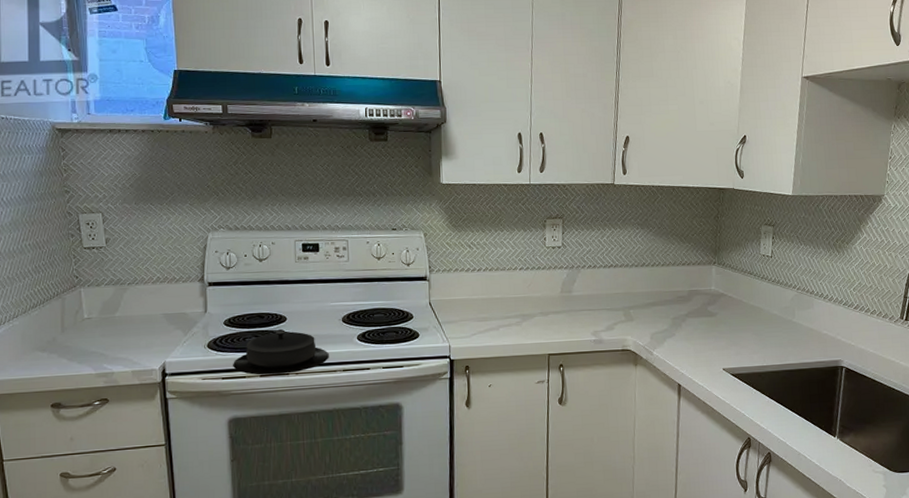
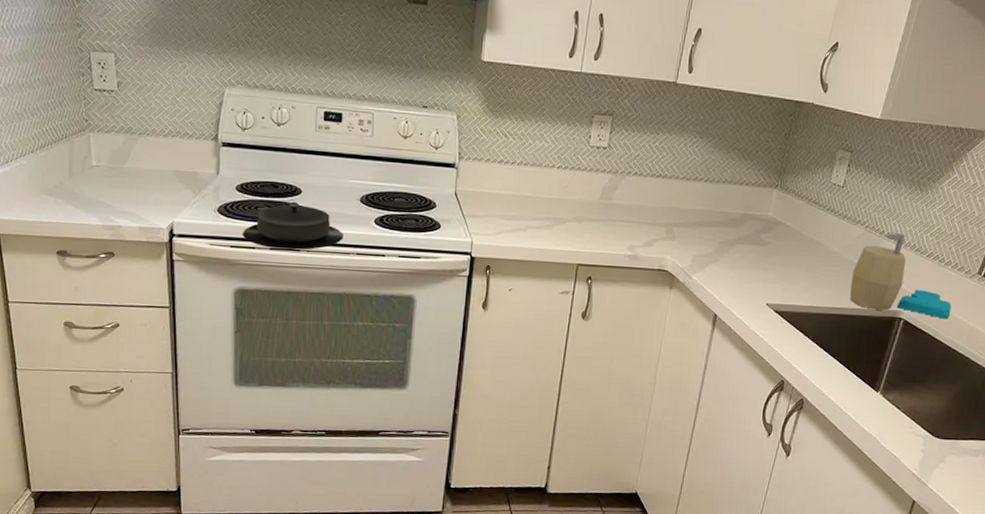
soap dispenser: none [793,291,838,362] -> present [850,233,906,311]
sponge: none [837,338,884,362] -> present [896,289,952,319]

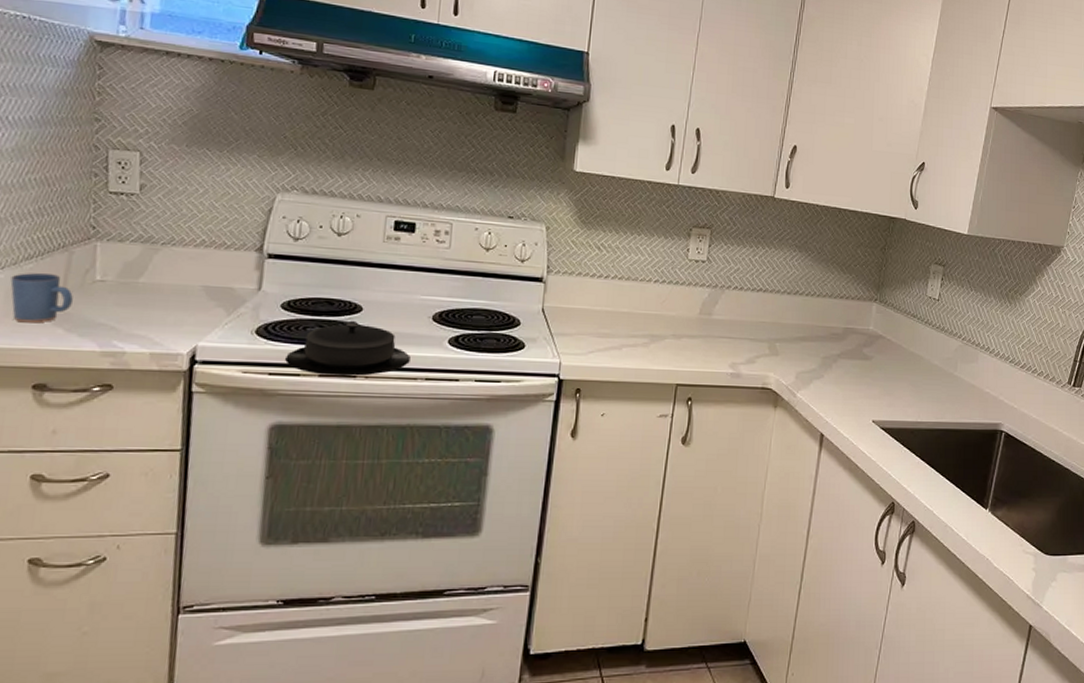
mug: none [31,159,77,201] -> present [10,273,73,323]
soap dispenser: present [850,233,906,311] -> none [953,345,1001,423]
sponge: present [896,289,952,319] -> none [997,400,1047,430]

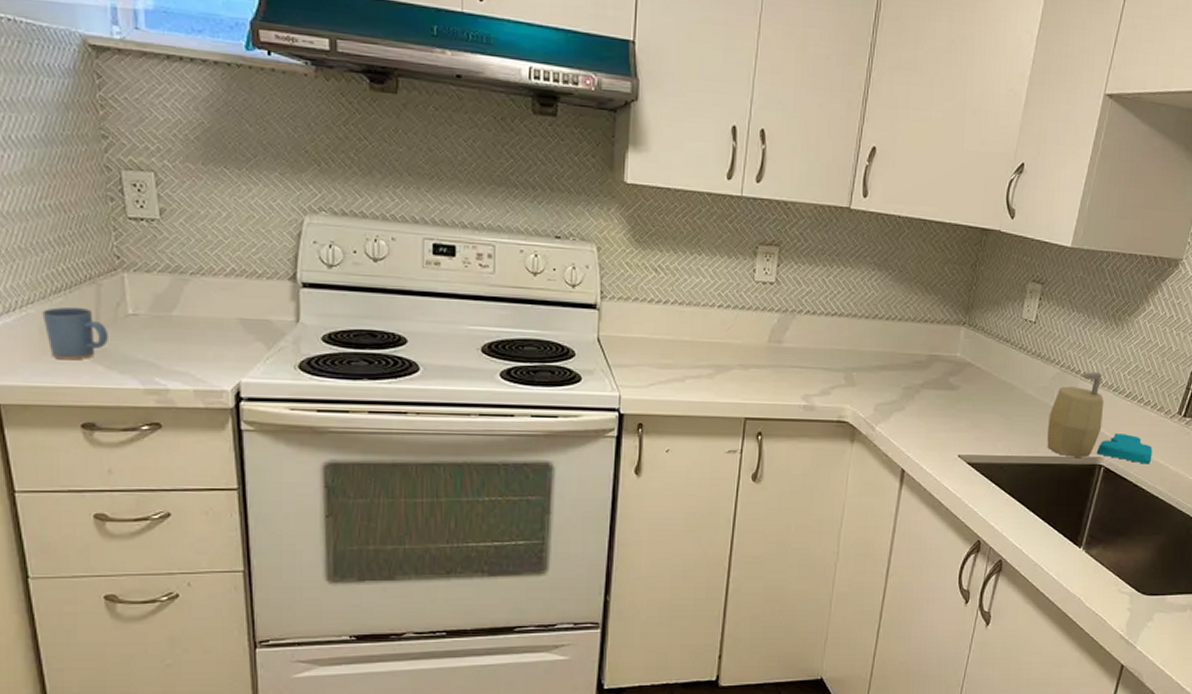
cooking pot: present [284,320,411,377] -> none [331,353,461,413]
soap dispenser: none [953,345,1001,423] -> present [1047,372,1104,457]
sponge: none [997,400,1047,430] -> present [1096,432,1153,464]

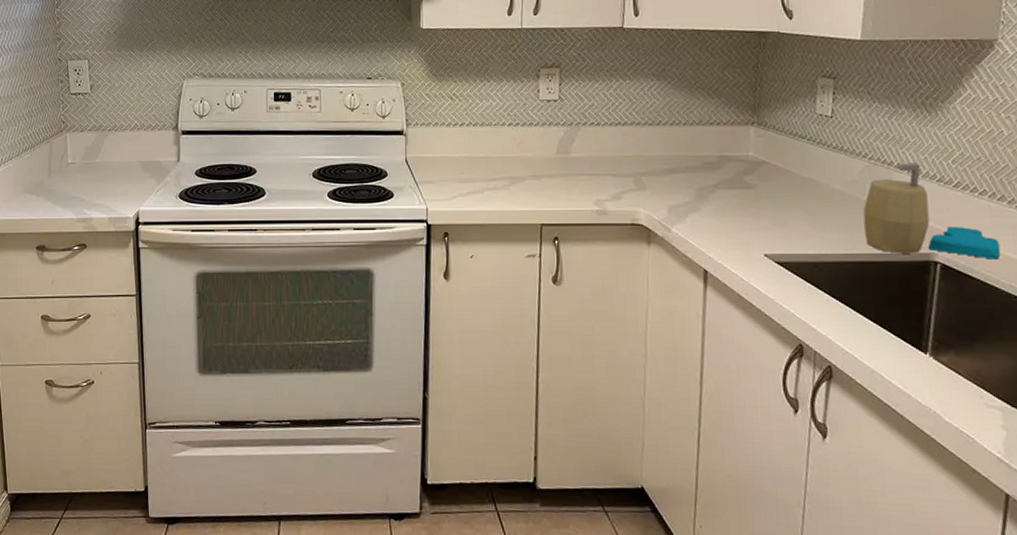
mug: present [42,307,108,360] -> none [17,161,55,199]

